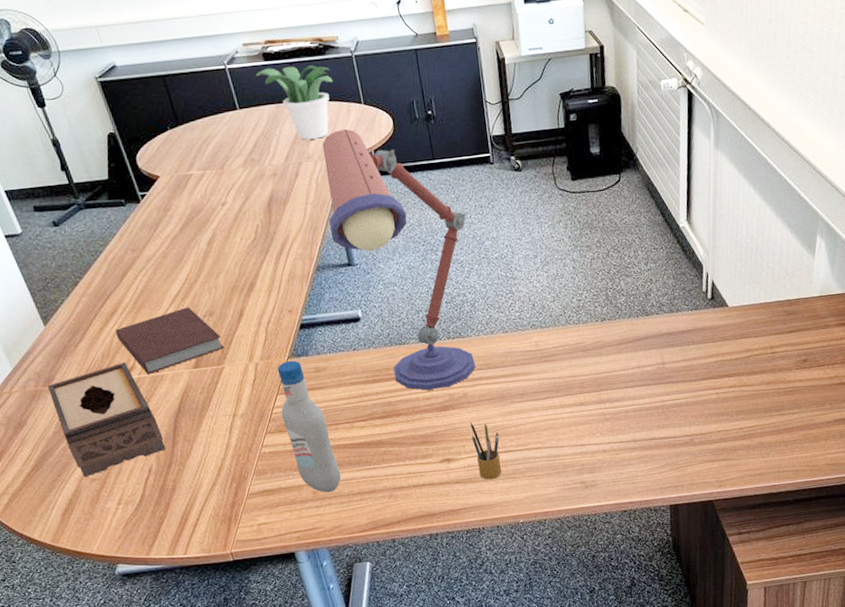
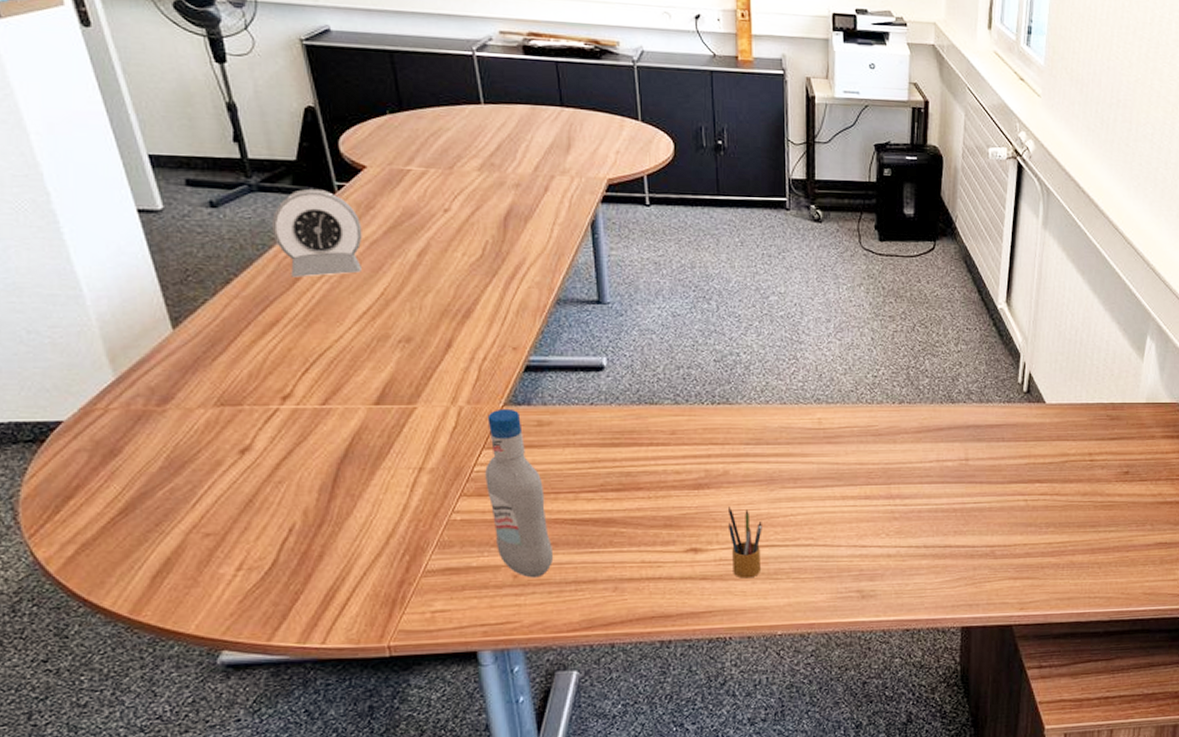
tissue box: present [47,362,166,478] -> none [162,387,319,531]
alarm clock: none [99,200,169,274] -> present [272,188,363,277]
notebook: present [115,307,225,375] -> none [273,328,421,406]
potted plant: present [255,65,333,140] -> none [510,63,606,152]
desk lamp: present [322,129,475,390] -> none [580,146,751,462]

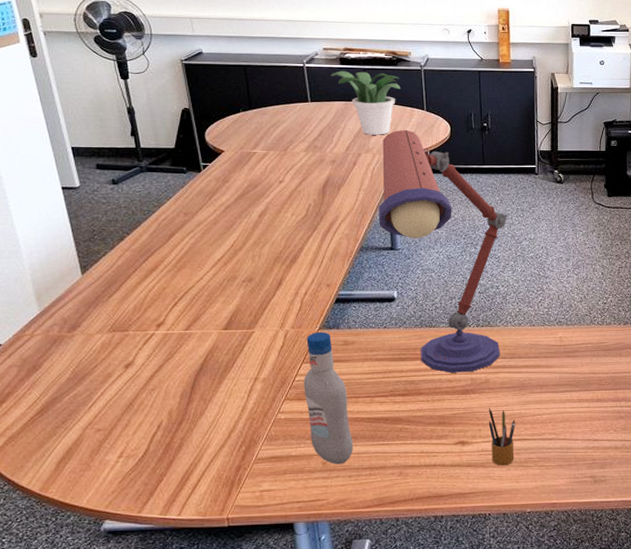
alarm clock: present [272,188,363,277] -> none [155,168,220,234]
potted plant: none [510,63,606,152] -> present [330,71,401,135]
desk lamp: none [580,146,751,462] -> present [379,130,508,373]

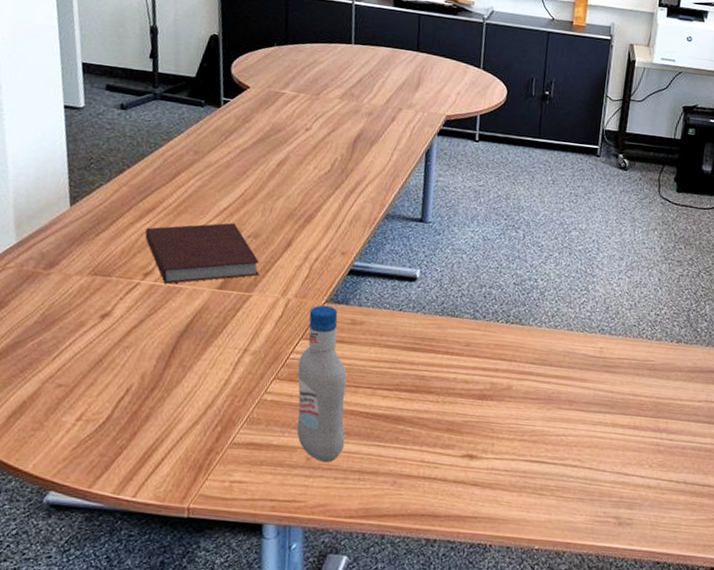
notebook: none [152,271,258,331] -> present [145,223,260,284]
potted plant: present [330,71,401,135] -> none [381,13,458,91]
desk lamp: present [379,130,508,373] -> none [410,87,560,375]
pencil box: present [488,408,515,466] -> none [502,420,536,491]

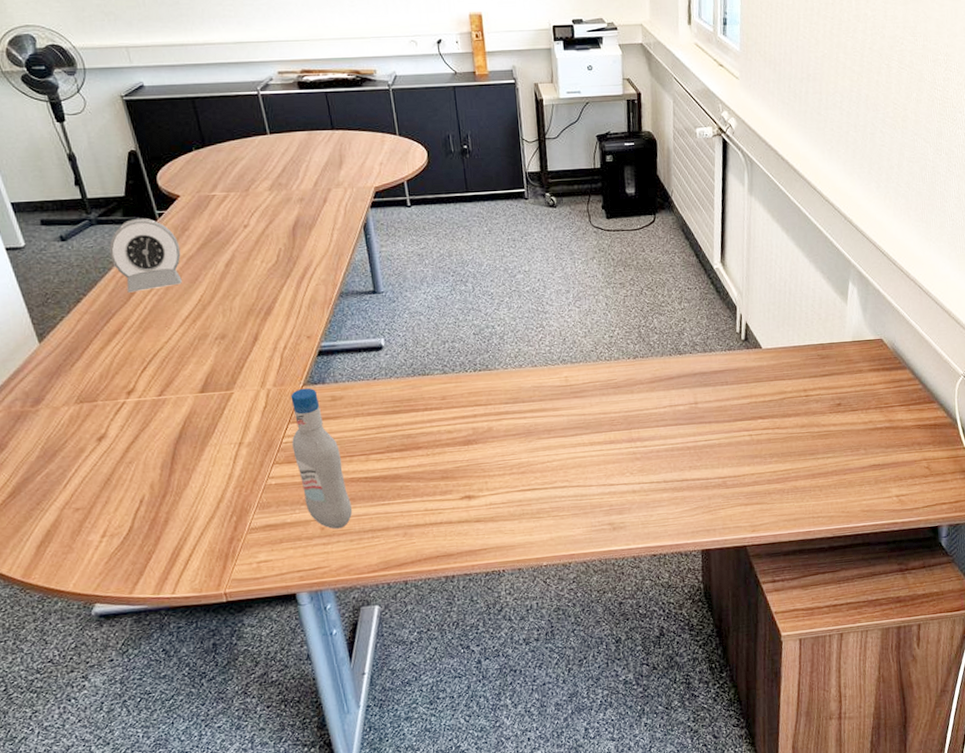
notebook: present [145,223,260,284] -> none [117,329,236,398]
alarm clock: none [165,101,237,175] -> present [109,217,182,293]

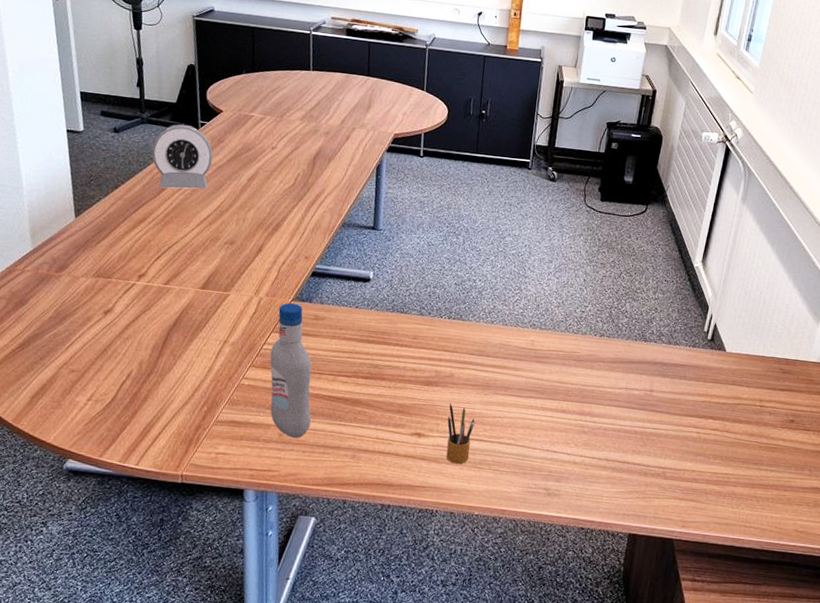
pencil box: none [494,458,526,519] -> present [446,403,475,464]

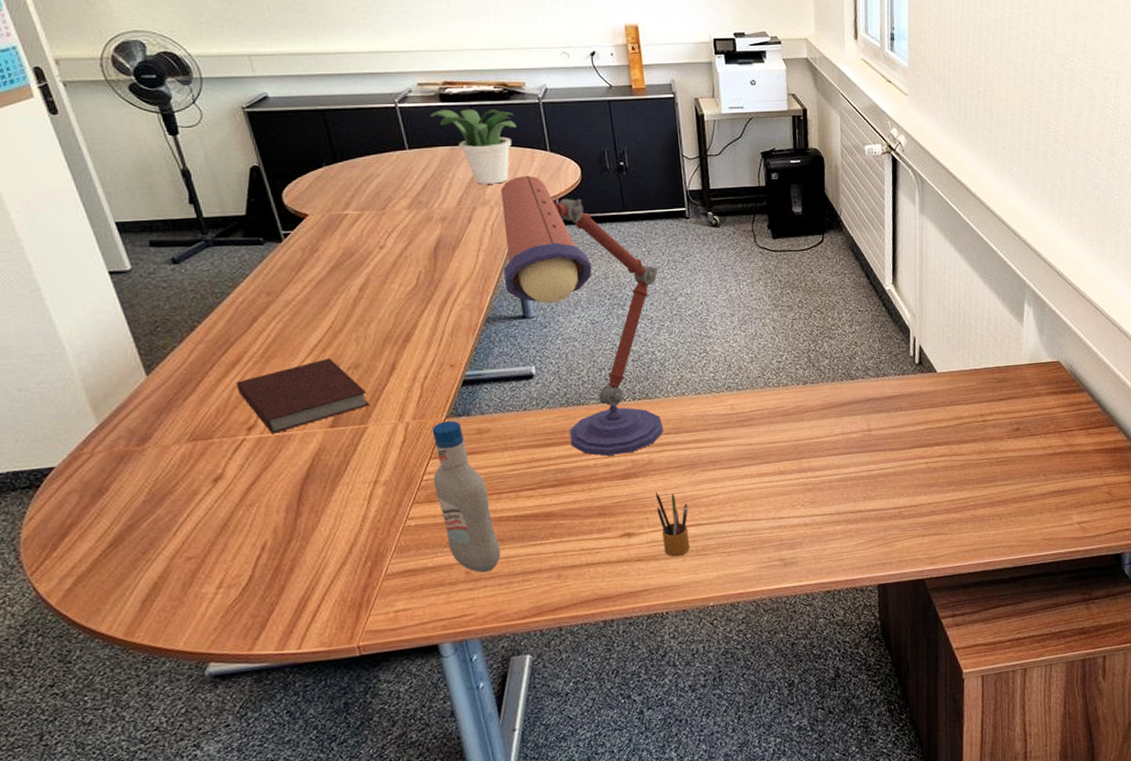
notebook: none [138,231,236,285] -> present [237,358,371,434]
alarm clock: present [152,124,213,189] -> none [228,238,310,320]
potted plant: none [335,42,403,112] -> present [430,109,517,185]
desk lamp: none [364,108,495,364] -> present [500,176,663,456]

